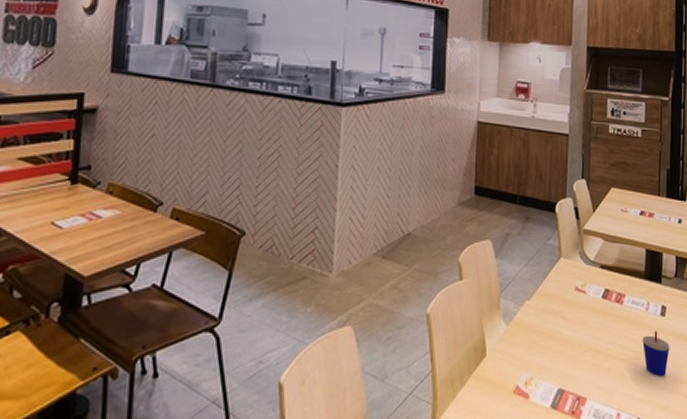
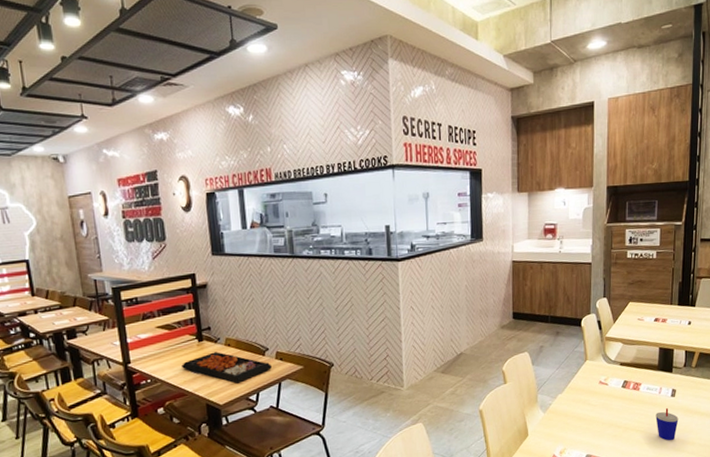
food tray: none [41,201,163,248] -> present [182,352,272,383]

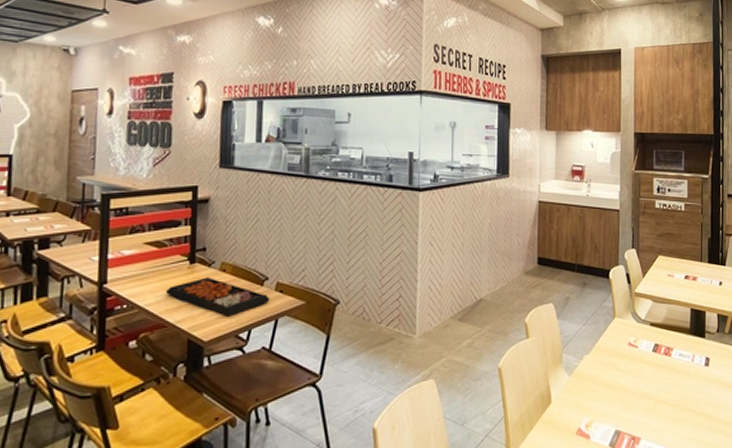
beverage cup: present [655,408,679,441] -> none [689,379,714,419]

